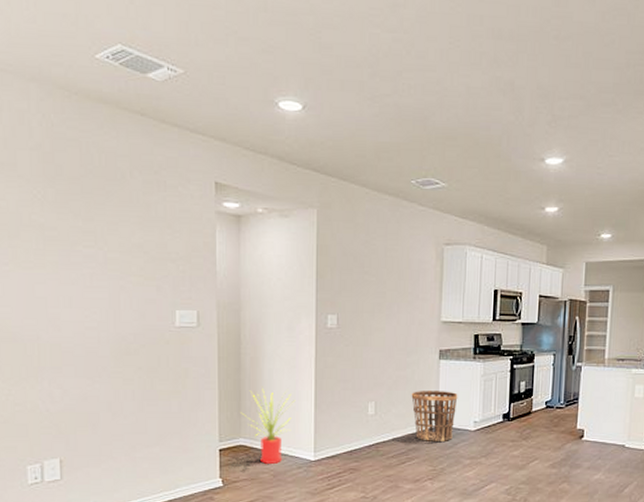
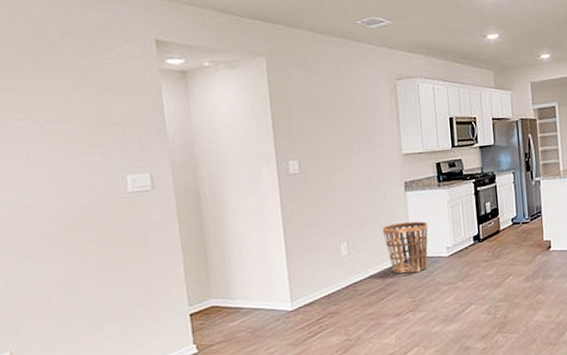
house plant: present [241,389,296,464] -> none [209,244,266,322]

